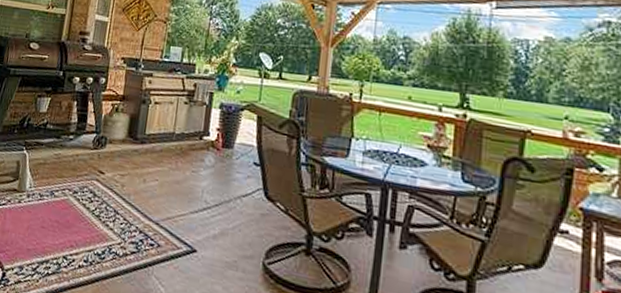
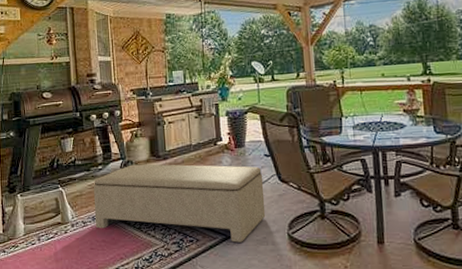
bench: none [52,141,248,261] -> present [93,164,266,243]

